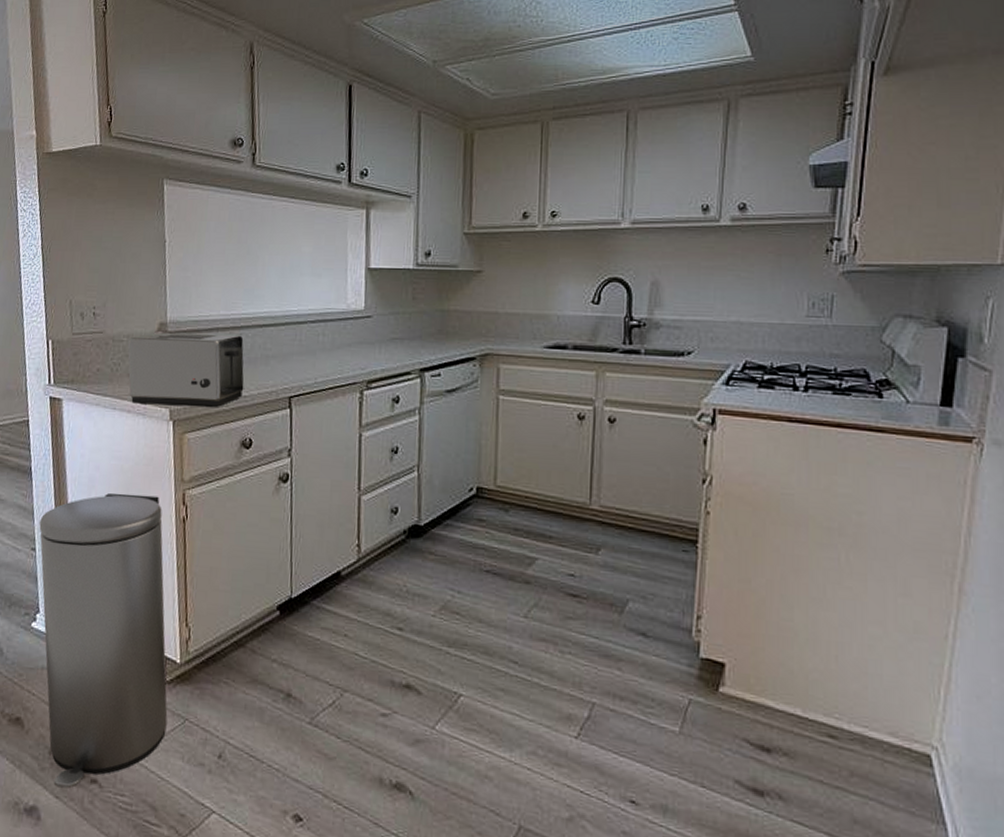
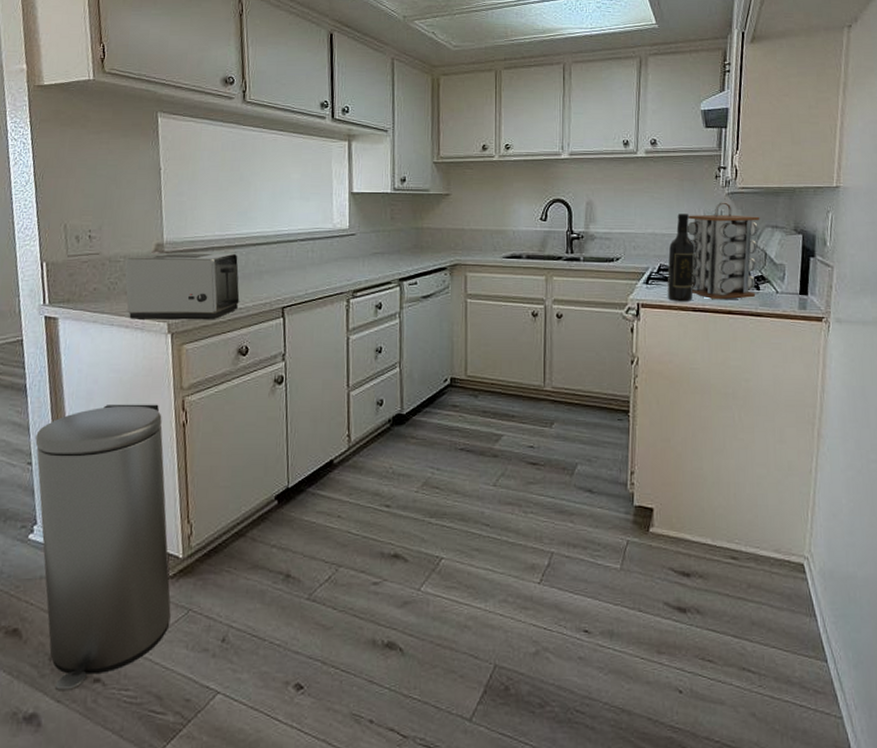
wine bottle: none [753,297,793,410] -> present [667,214,695,302]
spice rack: none [785,282,887,410] -> present [688,201,760,300]

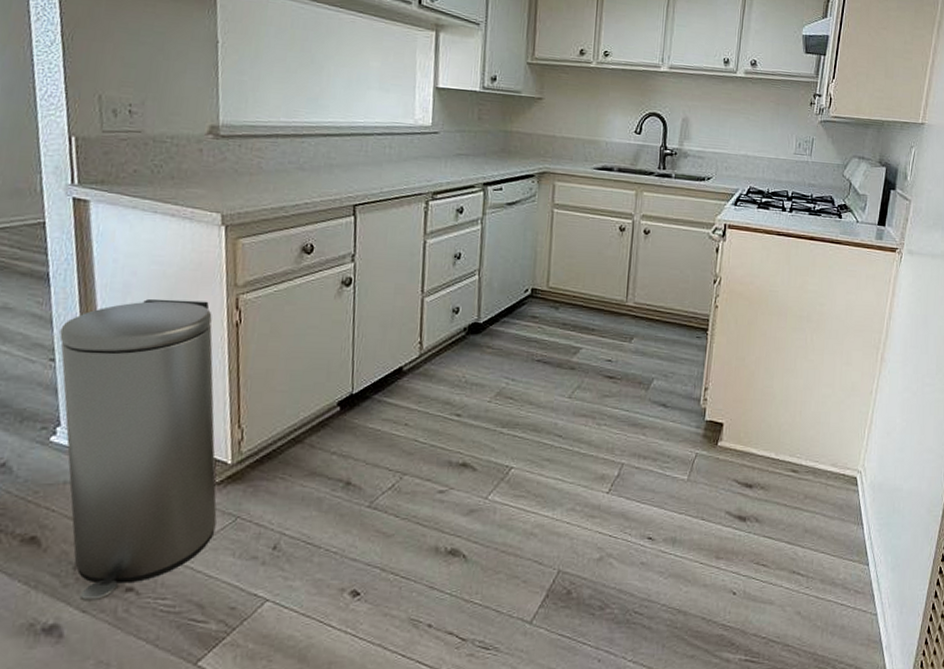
toaster: present [124,252,240,320] -> none [171,136,306,214]
wine bottle: present [667,214,695,302] -> none [753,137,784,226]
spice rack: present [688,201,760,300] -> none [778,128,849,227]

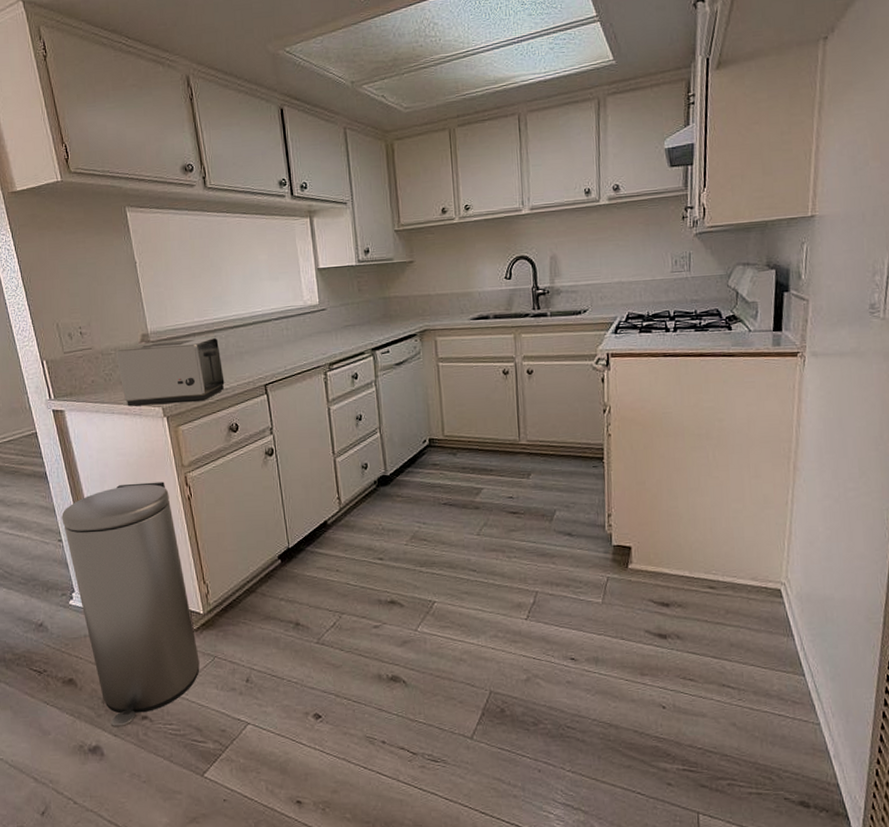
toaster: none [171,136,306,214] -> present [115,337,225,407]

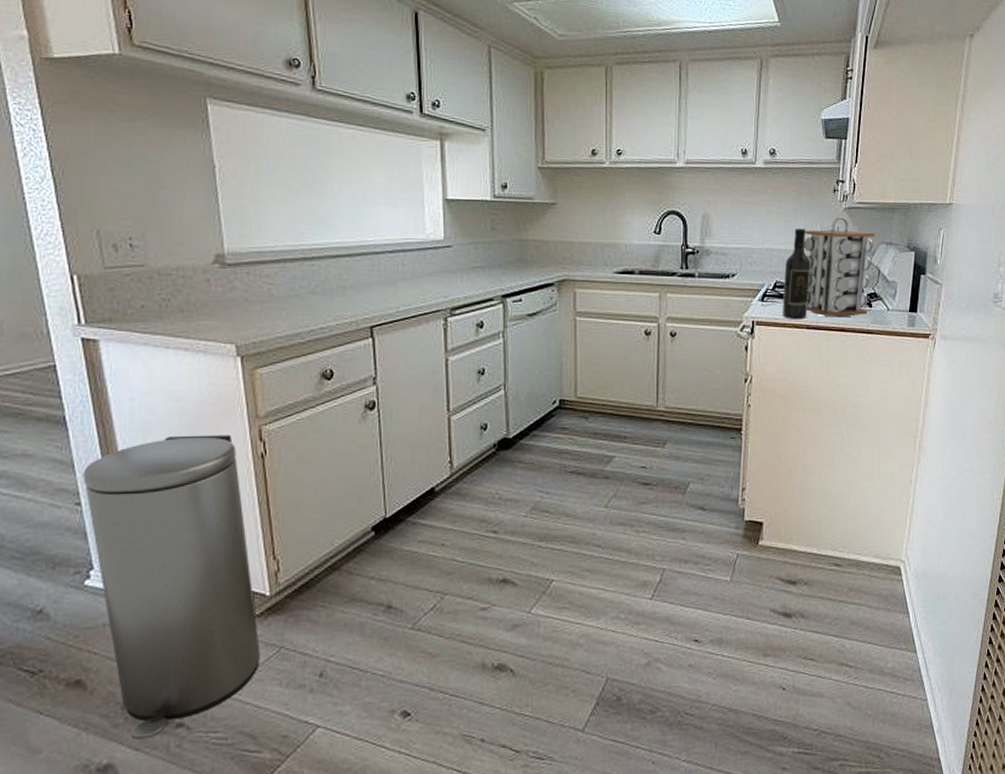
toaster: present [115,337,225,407] -> none [177,264,320,341]
wine bottle: none [636,259,664,349] -> present [782,228,811,320]
spice rack: none [655,242,731,343] -> present [804,216,875,318]

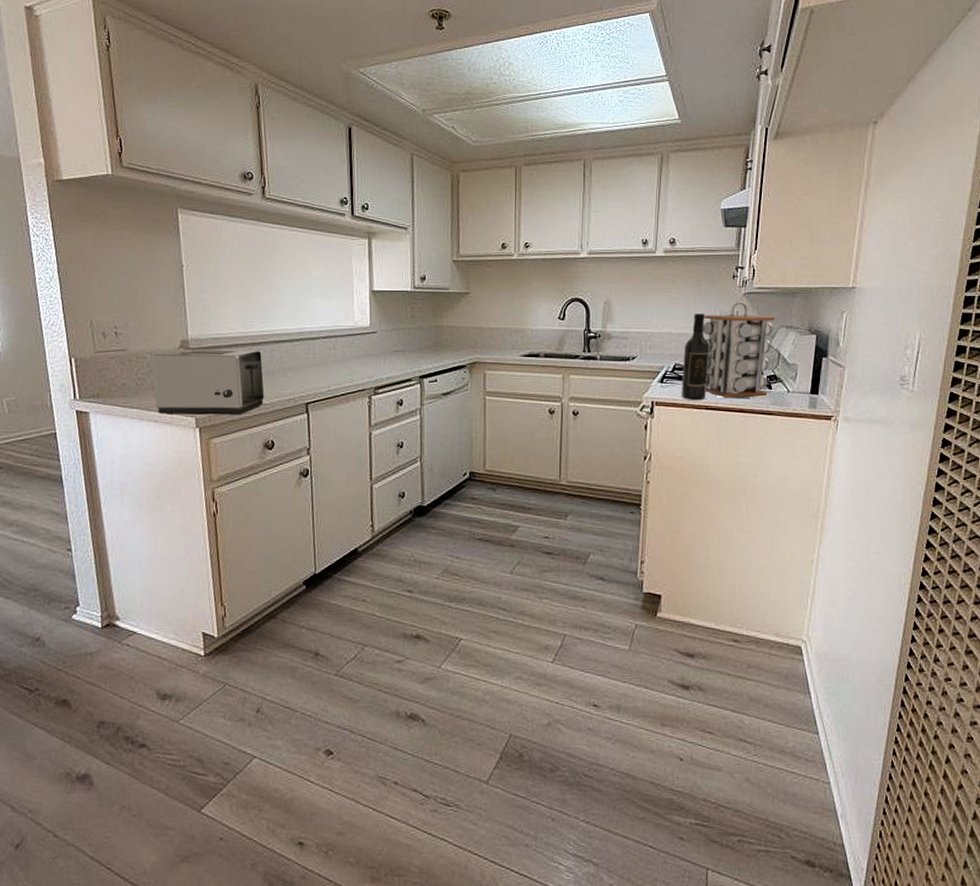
pedal bin: present [83,434,260,740] -> none [73,494,209,755]
toaster: none [177,264,320,341] -> present [151,349,264,415]

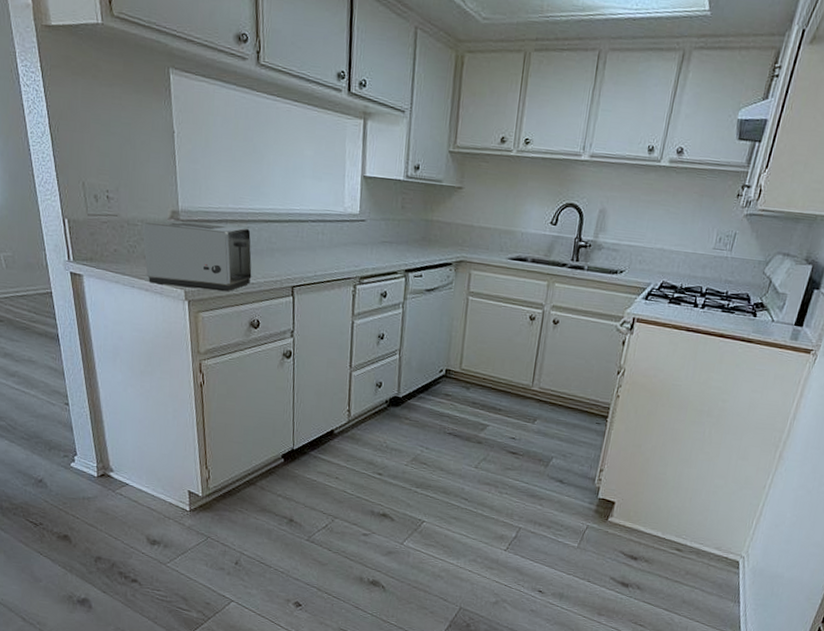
wine bottle: present [681,313,710,401] -> none [663,231,701,322]
spice rack: present [703,301,775,399] -> none [689,222,774,324]

